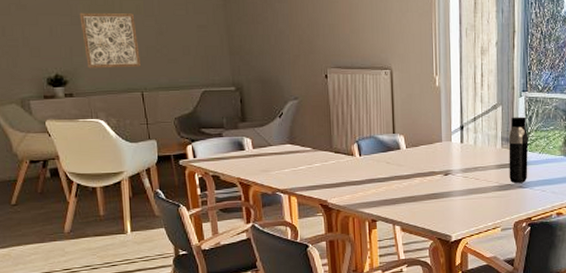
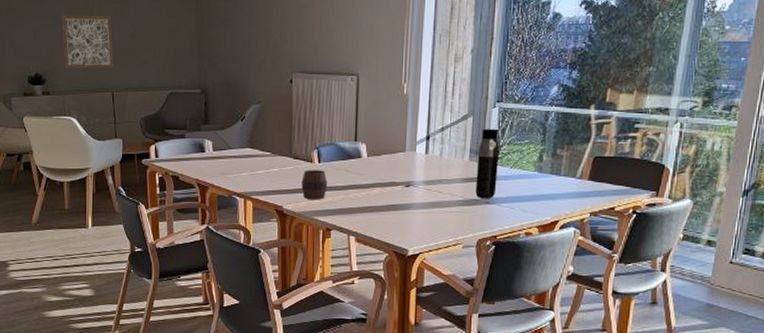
cup: none [344,163,370,192] -> present [301,170,328,199]

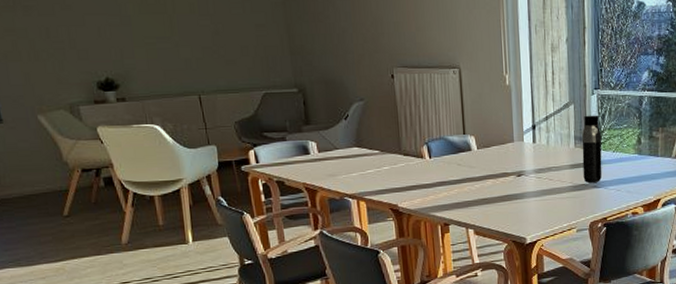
wall art: present [61,15,113,69] -> none [129,12,197,71]
cup: present [301,170,328,199] -> none [414,165,441,195]

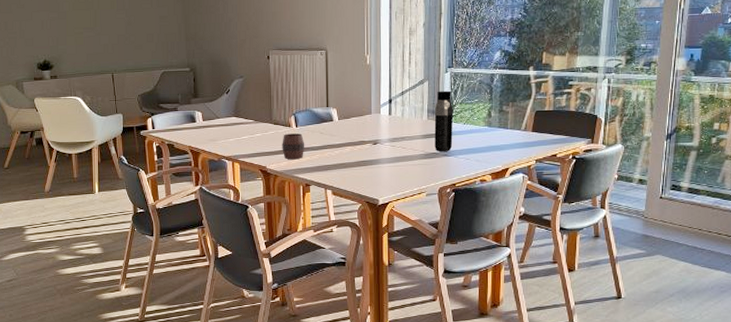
cup: none [414,165,441,195] -> present [282,133,305,159]

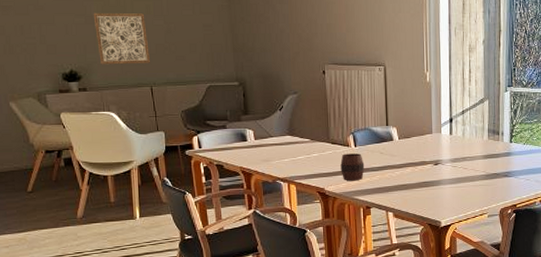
wall art: none [65,8,112,55] -> present [93,12,150,65]
water bottle: present [434,90,454,151] -> none [495,110,514,172]

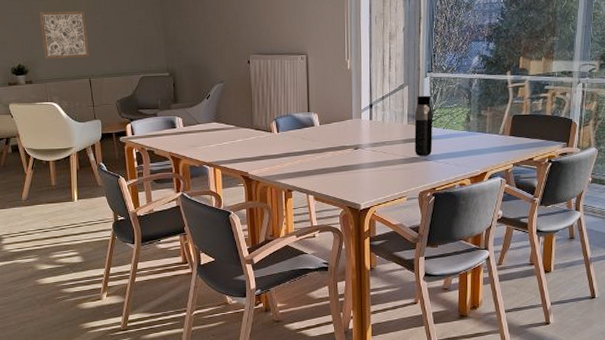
cup: present [340,153,365,180] -> none [263,139,287,165]
water bottle: none [495,110,514,172] -> present [414,95,433,156]

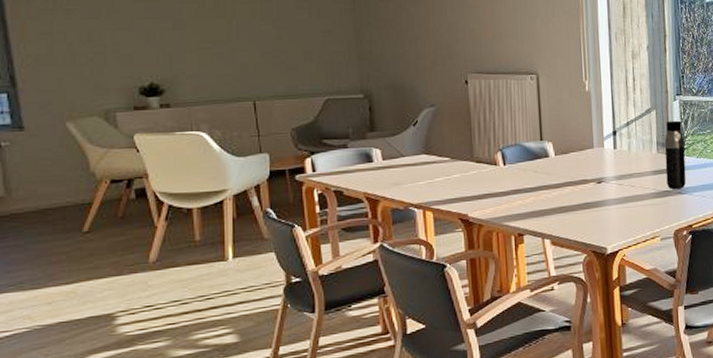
wall art: present [39,11,89,59] -> none [183,16,254,76]

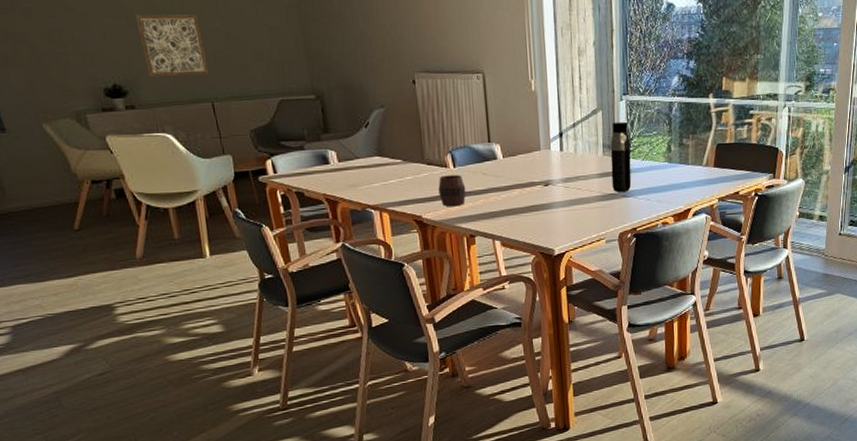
wall art: none [183,16,254,76] -> present [135,14,209,77]
cup: none [487,172,516,204] -> present [438,175,466,206]

